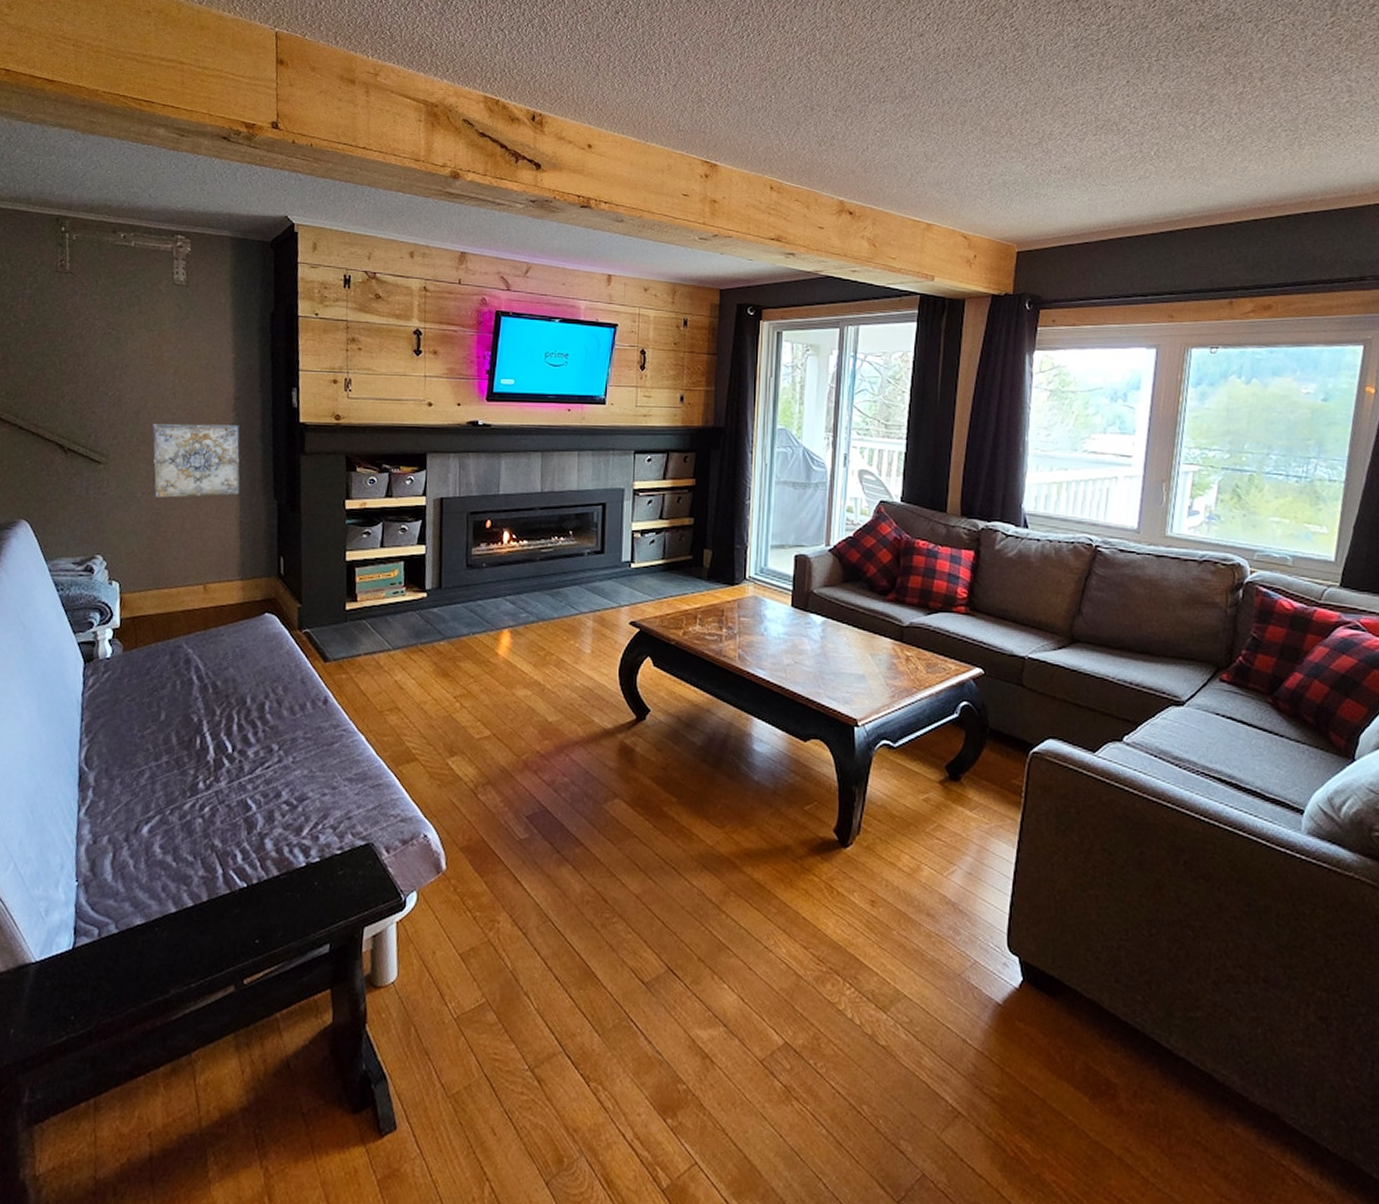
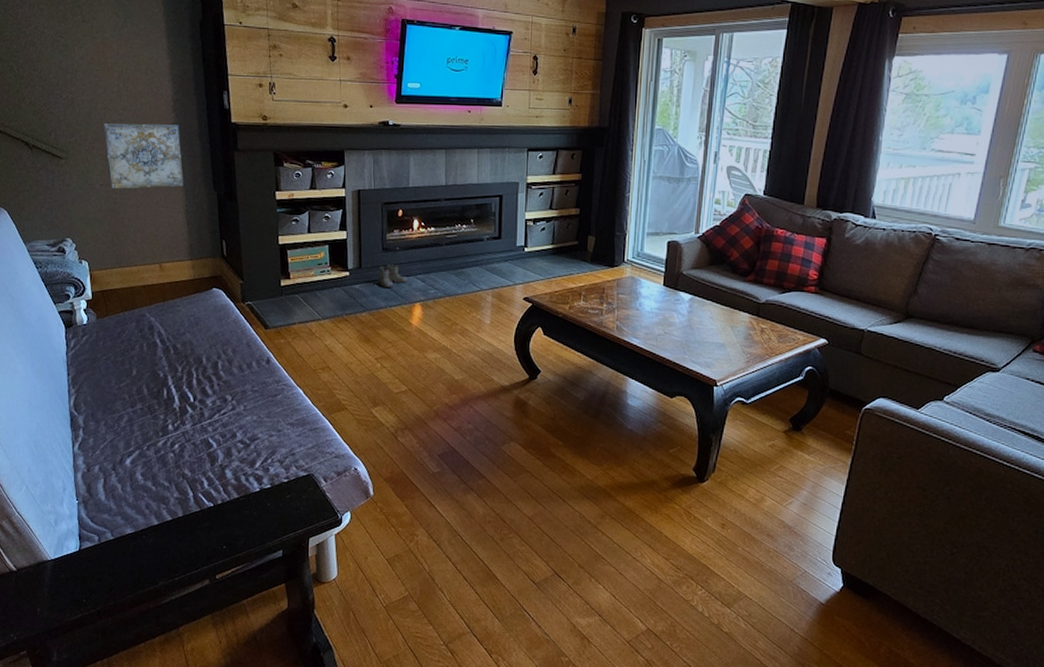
boots: none [461,584,495,612] -> present [379,264,408,289]

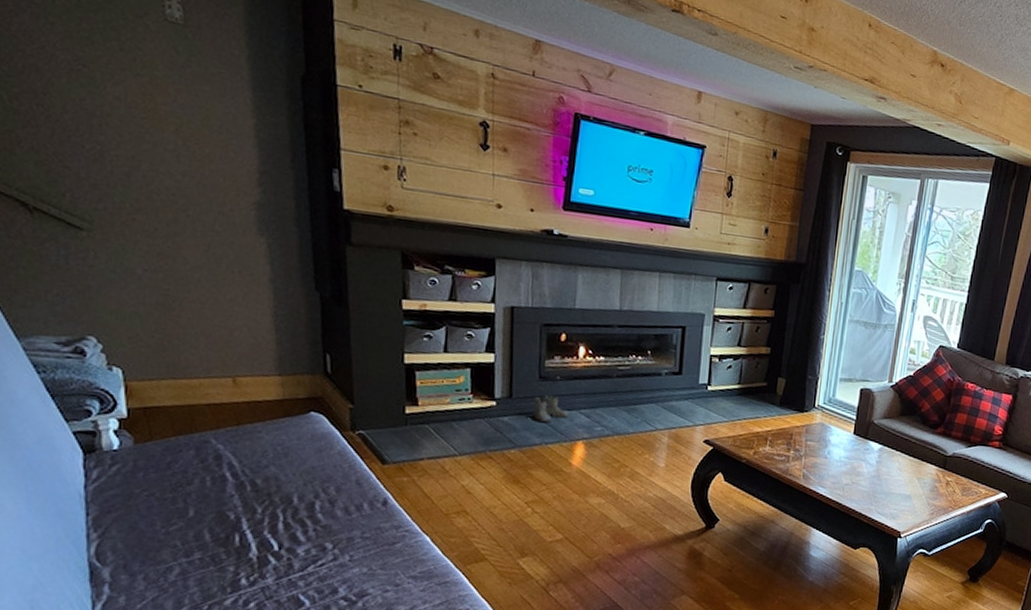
wall art: present [104,123,184,189] -> none [151,190,273,283]

